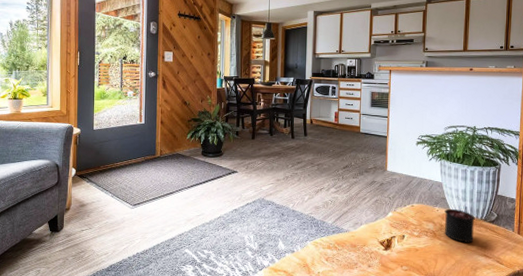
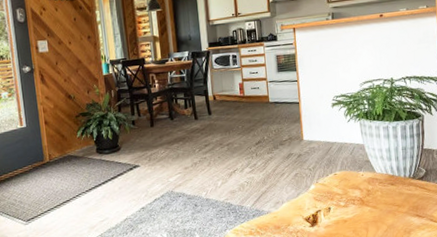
candle: present [444,207,475,243] -> none [370,166,404,206]

